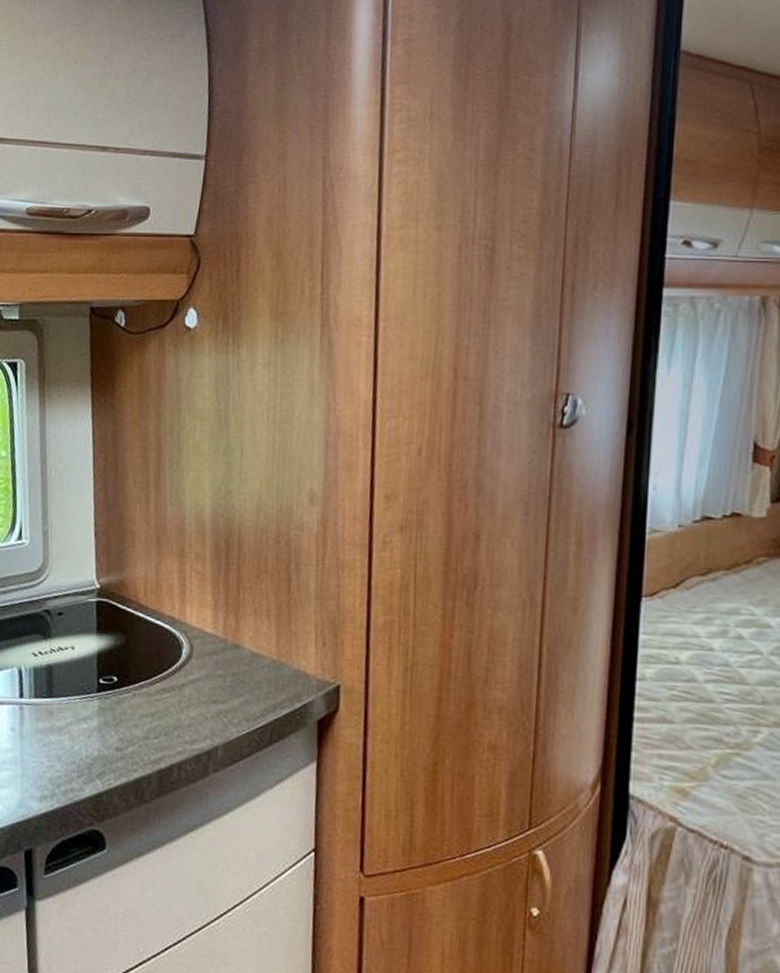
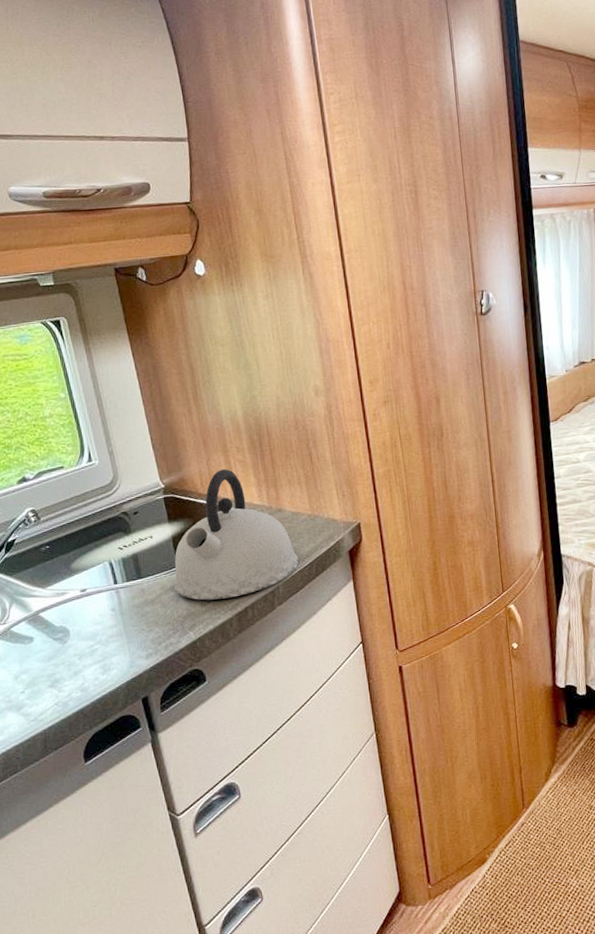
kettle: none [88,579,250,749] -> present [174,469,299,601]

